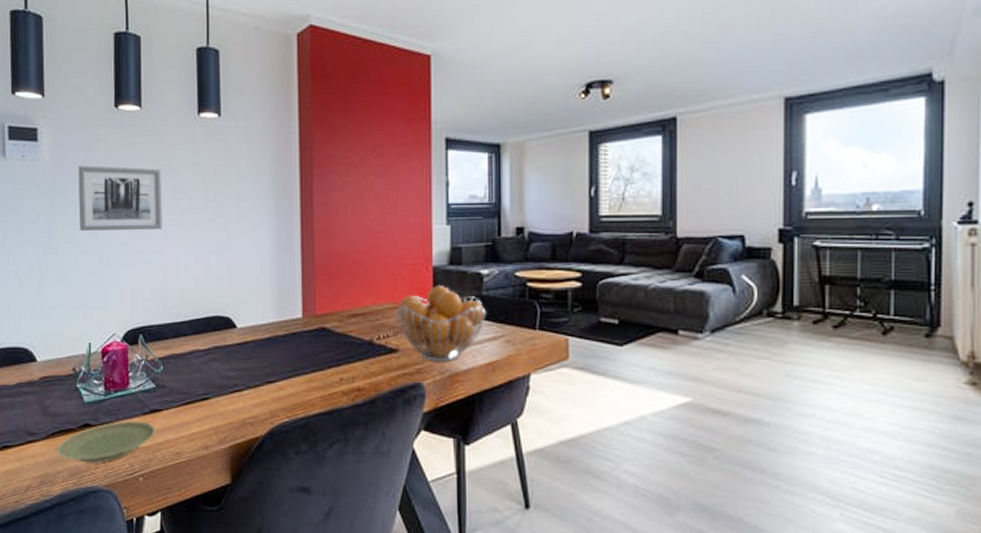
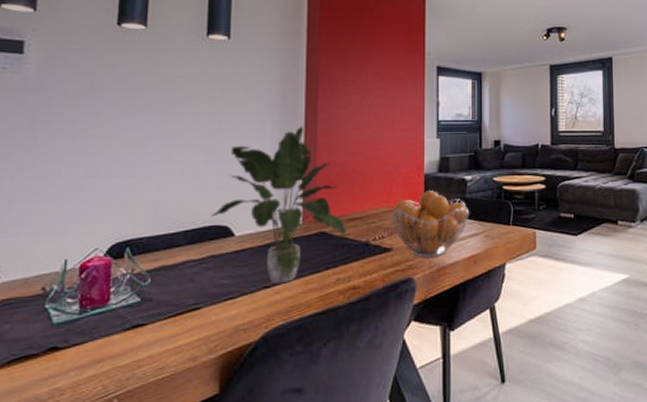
plate: present [56,421,157,463] -> none [11,338,138,391]
wall art: present [78,165,162,232] -> none [65,80,165,145]
potted plant: none [213,211,348,380] -> present [211,126,346,284]

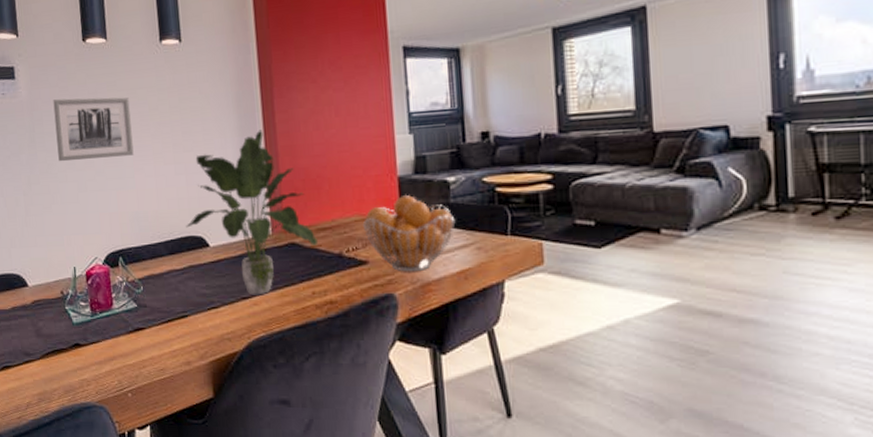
wall art: none [65,80,165,145] -> present [53,97,134,162]

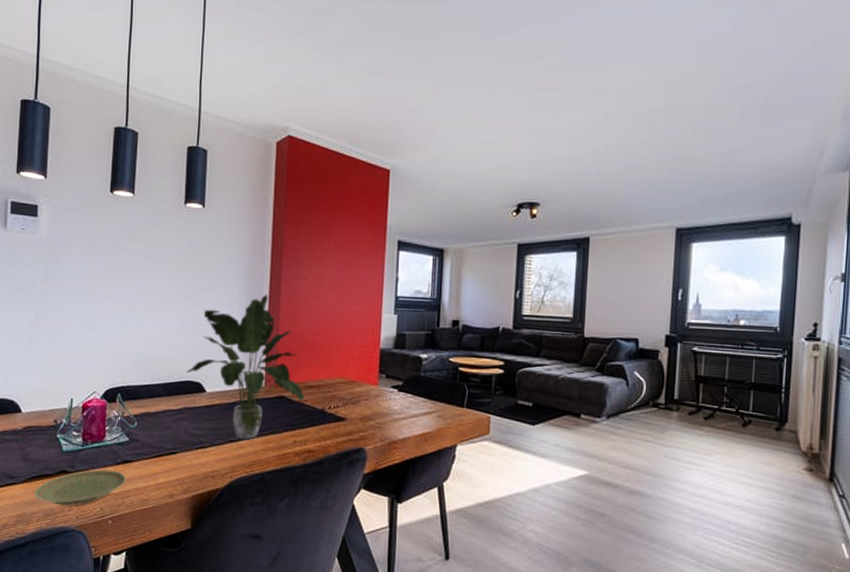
plate: none [51,340,141,381] -> present [33,469,127,506]
wall art: present [53,97,134,162] -> none [70,241,149,302]
fruit basket: present [362,195,456,272] -> none [345,365,423,431]

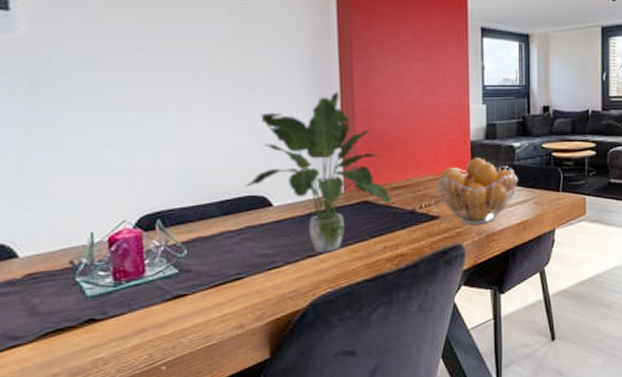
plate: present [33,469,127,506] -> none [50,309,181,361]
fruit basket: none [345,365,423,431] -> present [436,158,518,225]

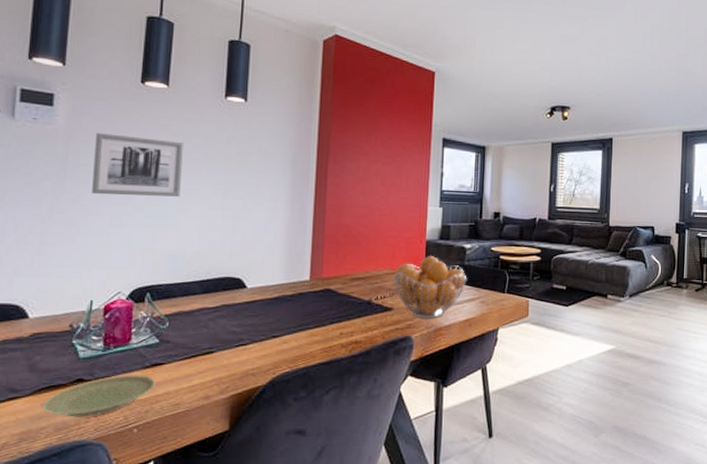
plate: none [50,309,181,361] -> present [42,375,156,418]
wall art: none [68,40,182,113] -> present [92,133,185,197]
potted plant: present [245,91,391,253] -> none [225,188,351,334]

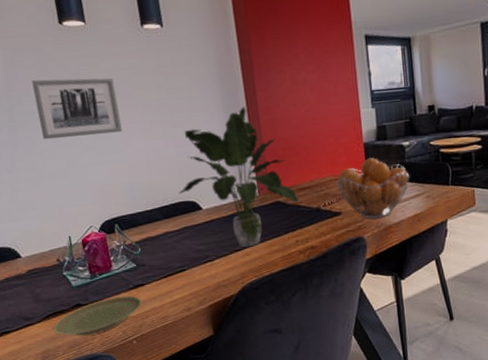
potted plant: none [225,188,351,334] -> present [179,106,299,248]

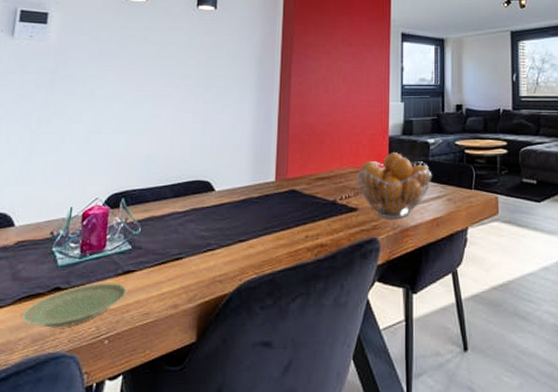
wall art: present [31,78,123,140] -> none [76,46,160,104]
potted plant: present [179,106,299,248] -> none [195,89,315,238]

